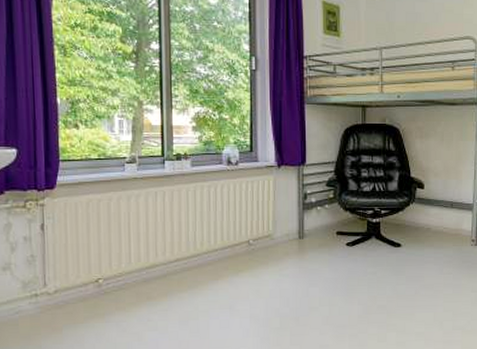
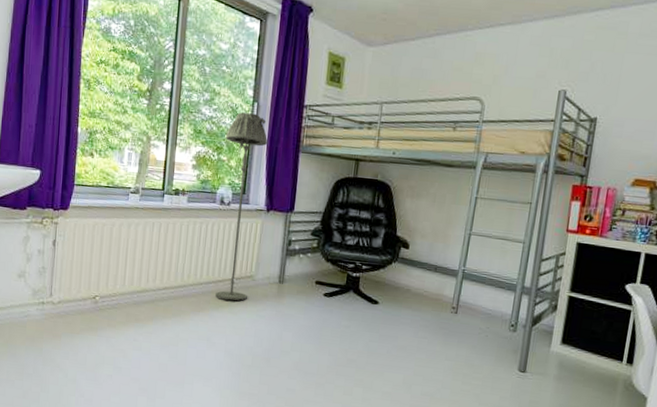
floor lamp: none [224,68,271,264] -> present [215,112,268,301]

